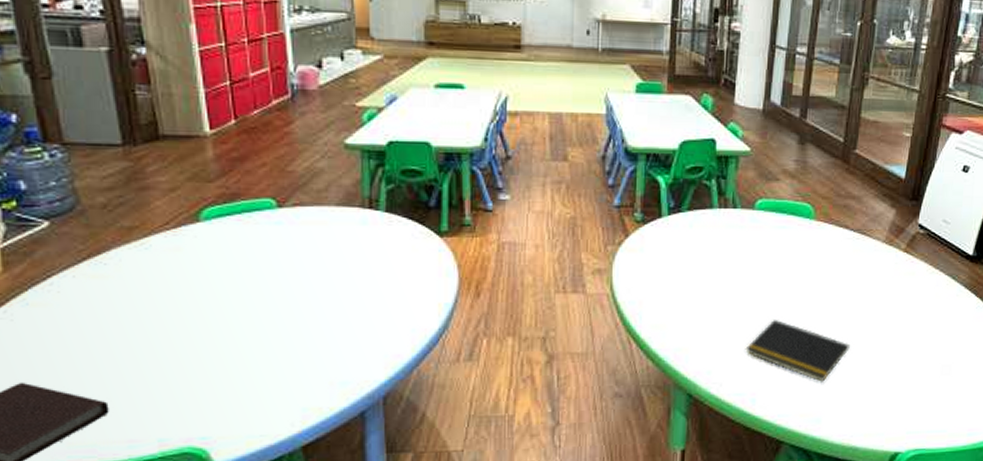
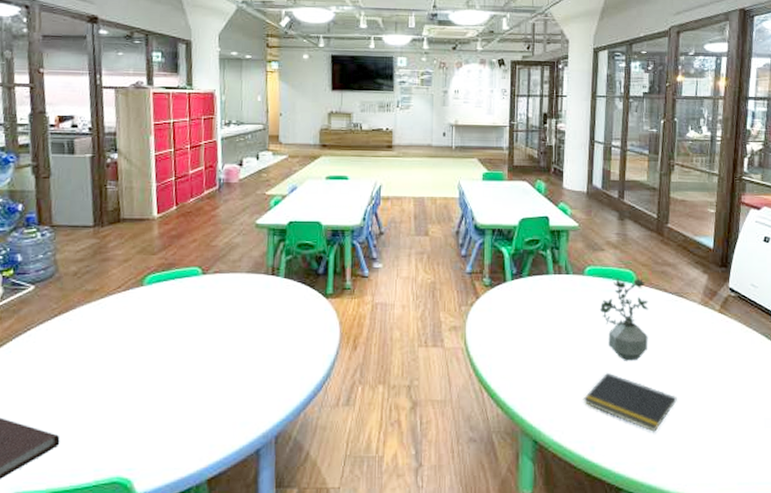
potted plant: none [769,212,827,307] -> present [599,278,649,361]

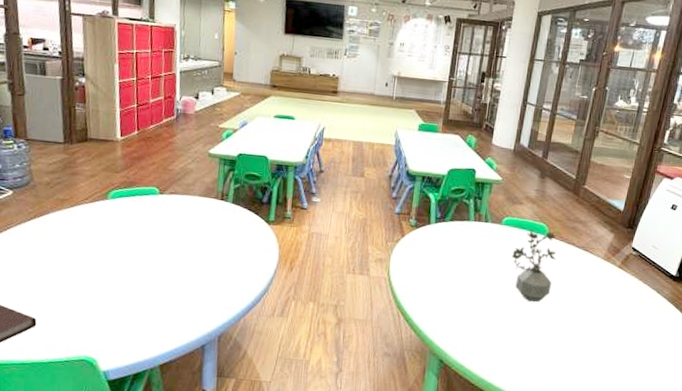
notepad: present [583,372,677,432] -> none [486,309,570,363]

